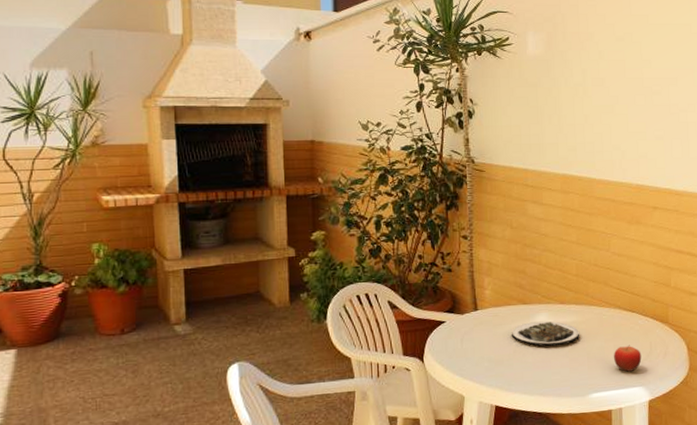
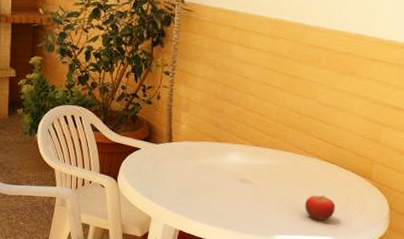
plate: present [511,321,580,347] -> none [201,159,272,186]

